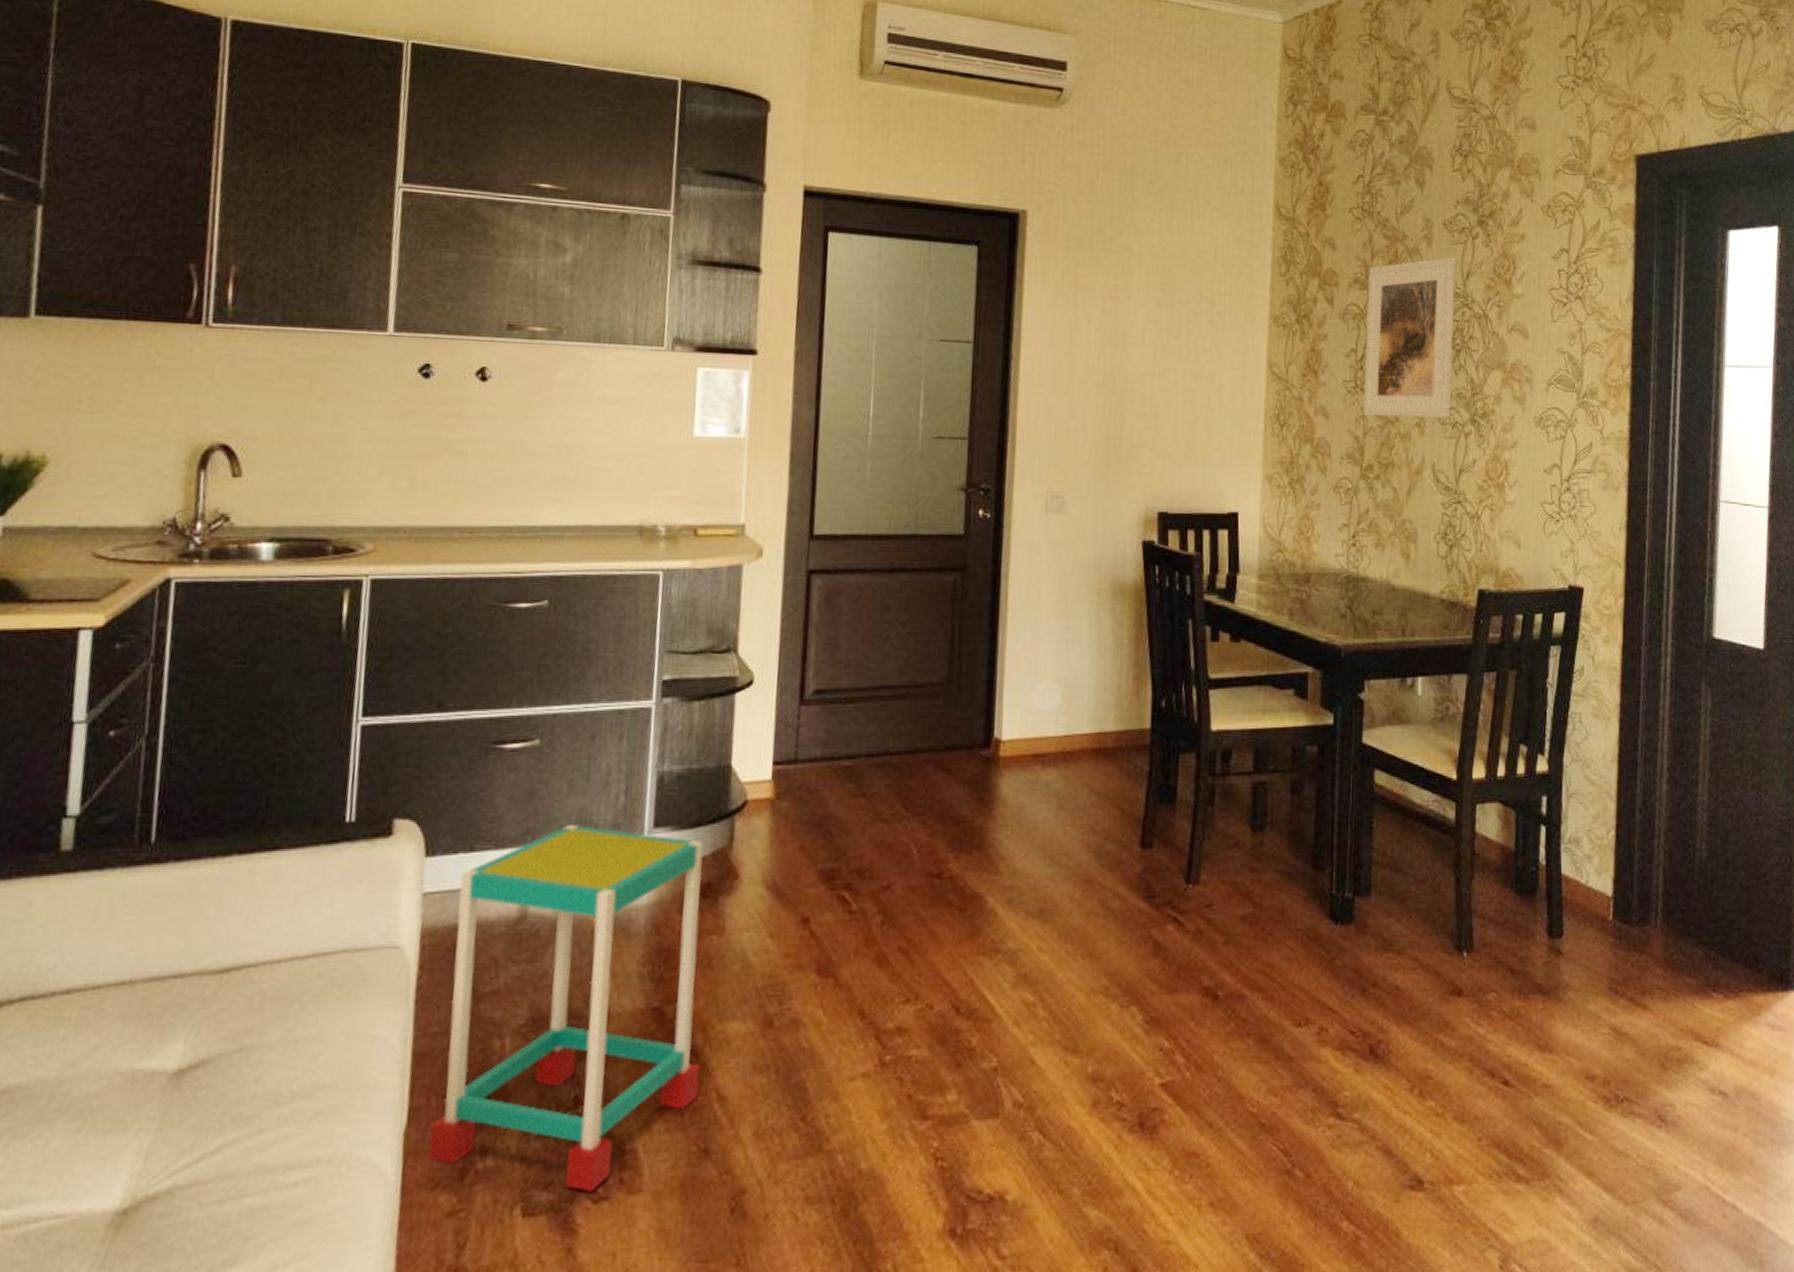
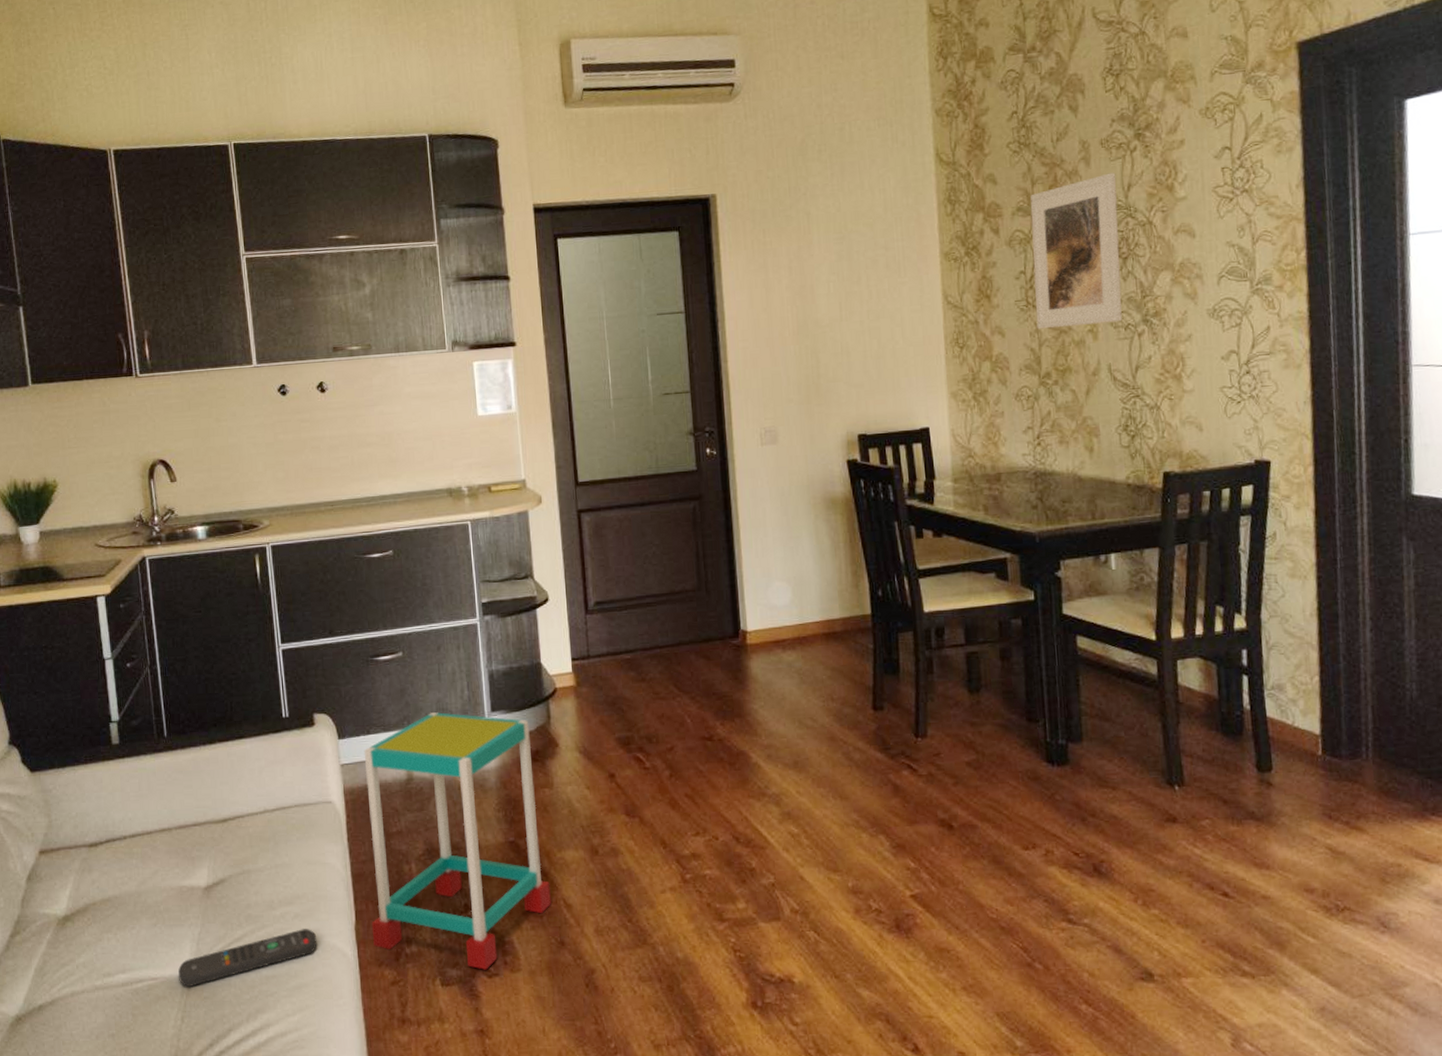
remote control: none [102,1134,343,1227] -> present [178,929,317,987]

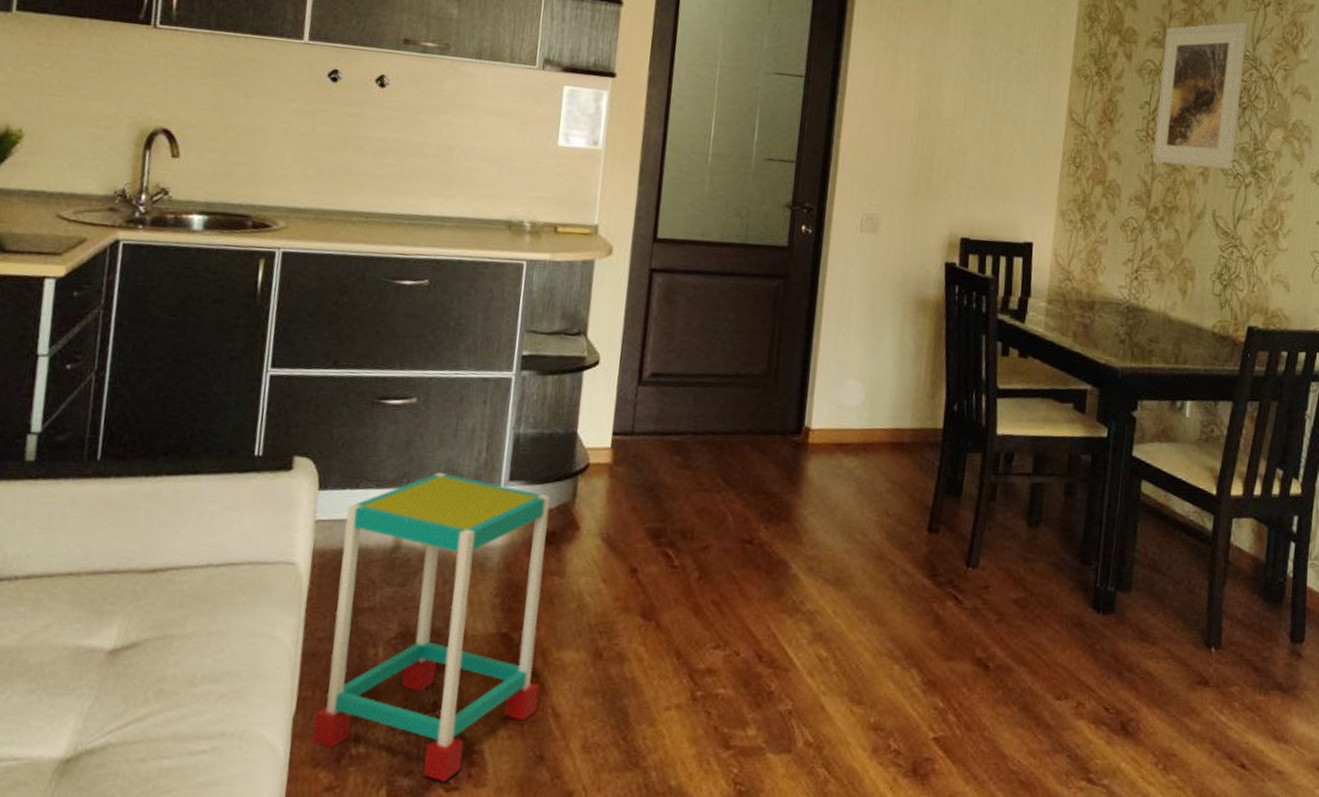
remote control: present [178,929,317,987] -> none [50,713,243,773]

